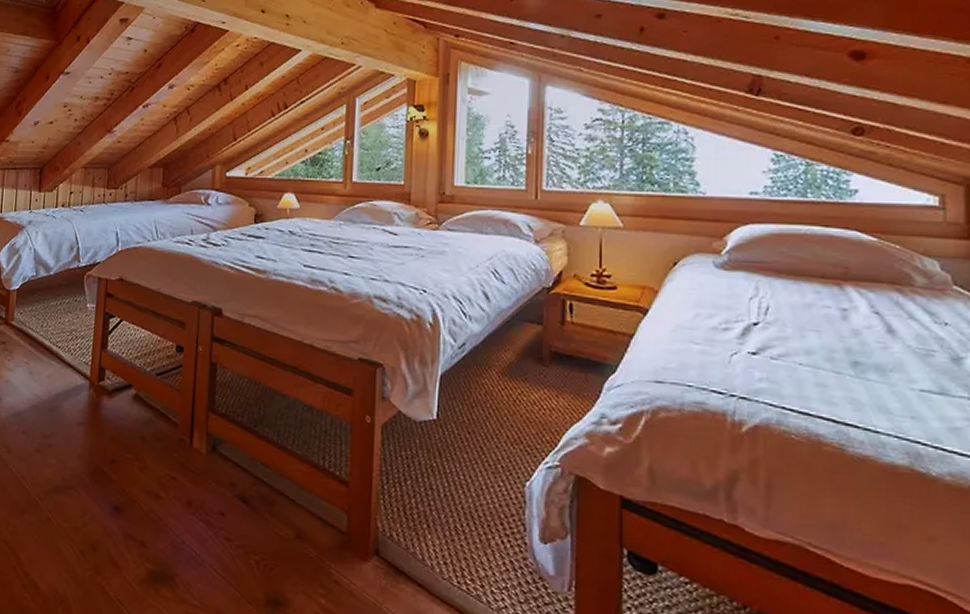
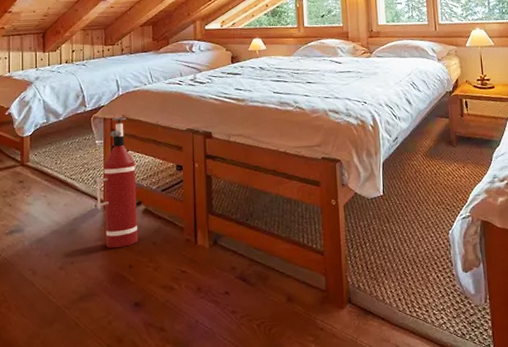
fire extinguisher: none [79,278,129,437] -> present [93,117,139,249]

